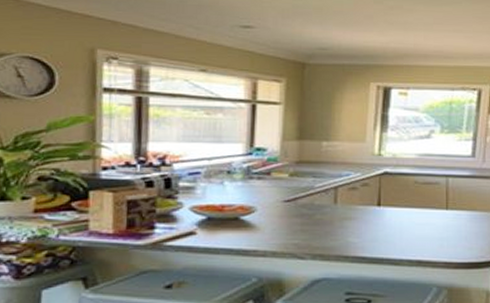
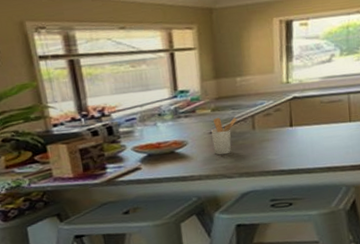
utensil holder: none [286,184,319,230] -> present [211,117,238,155]

